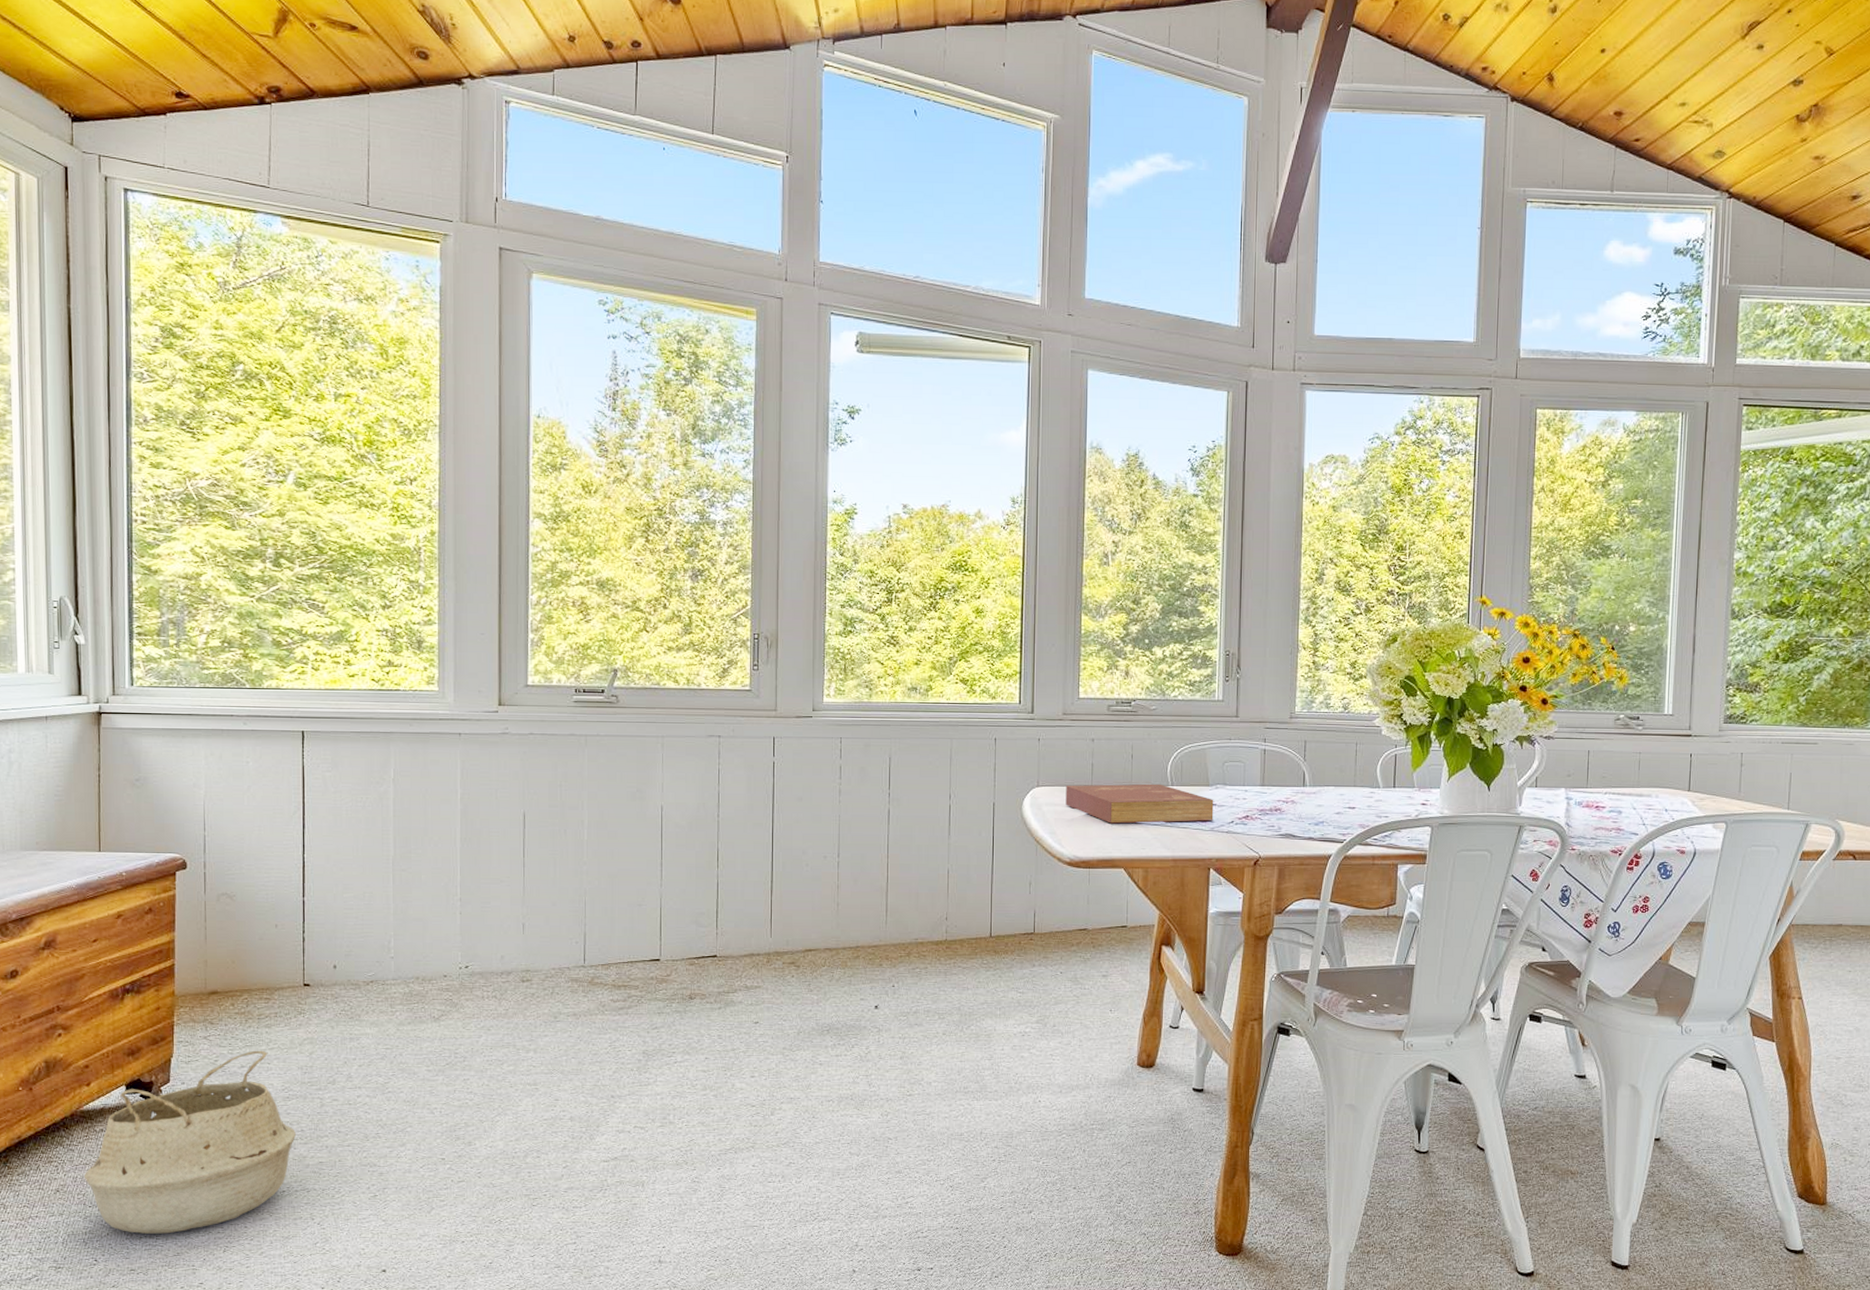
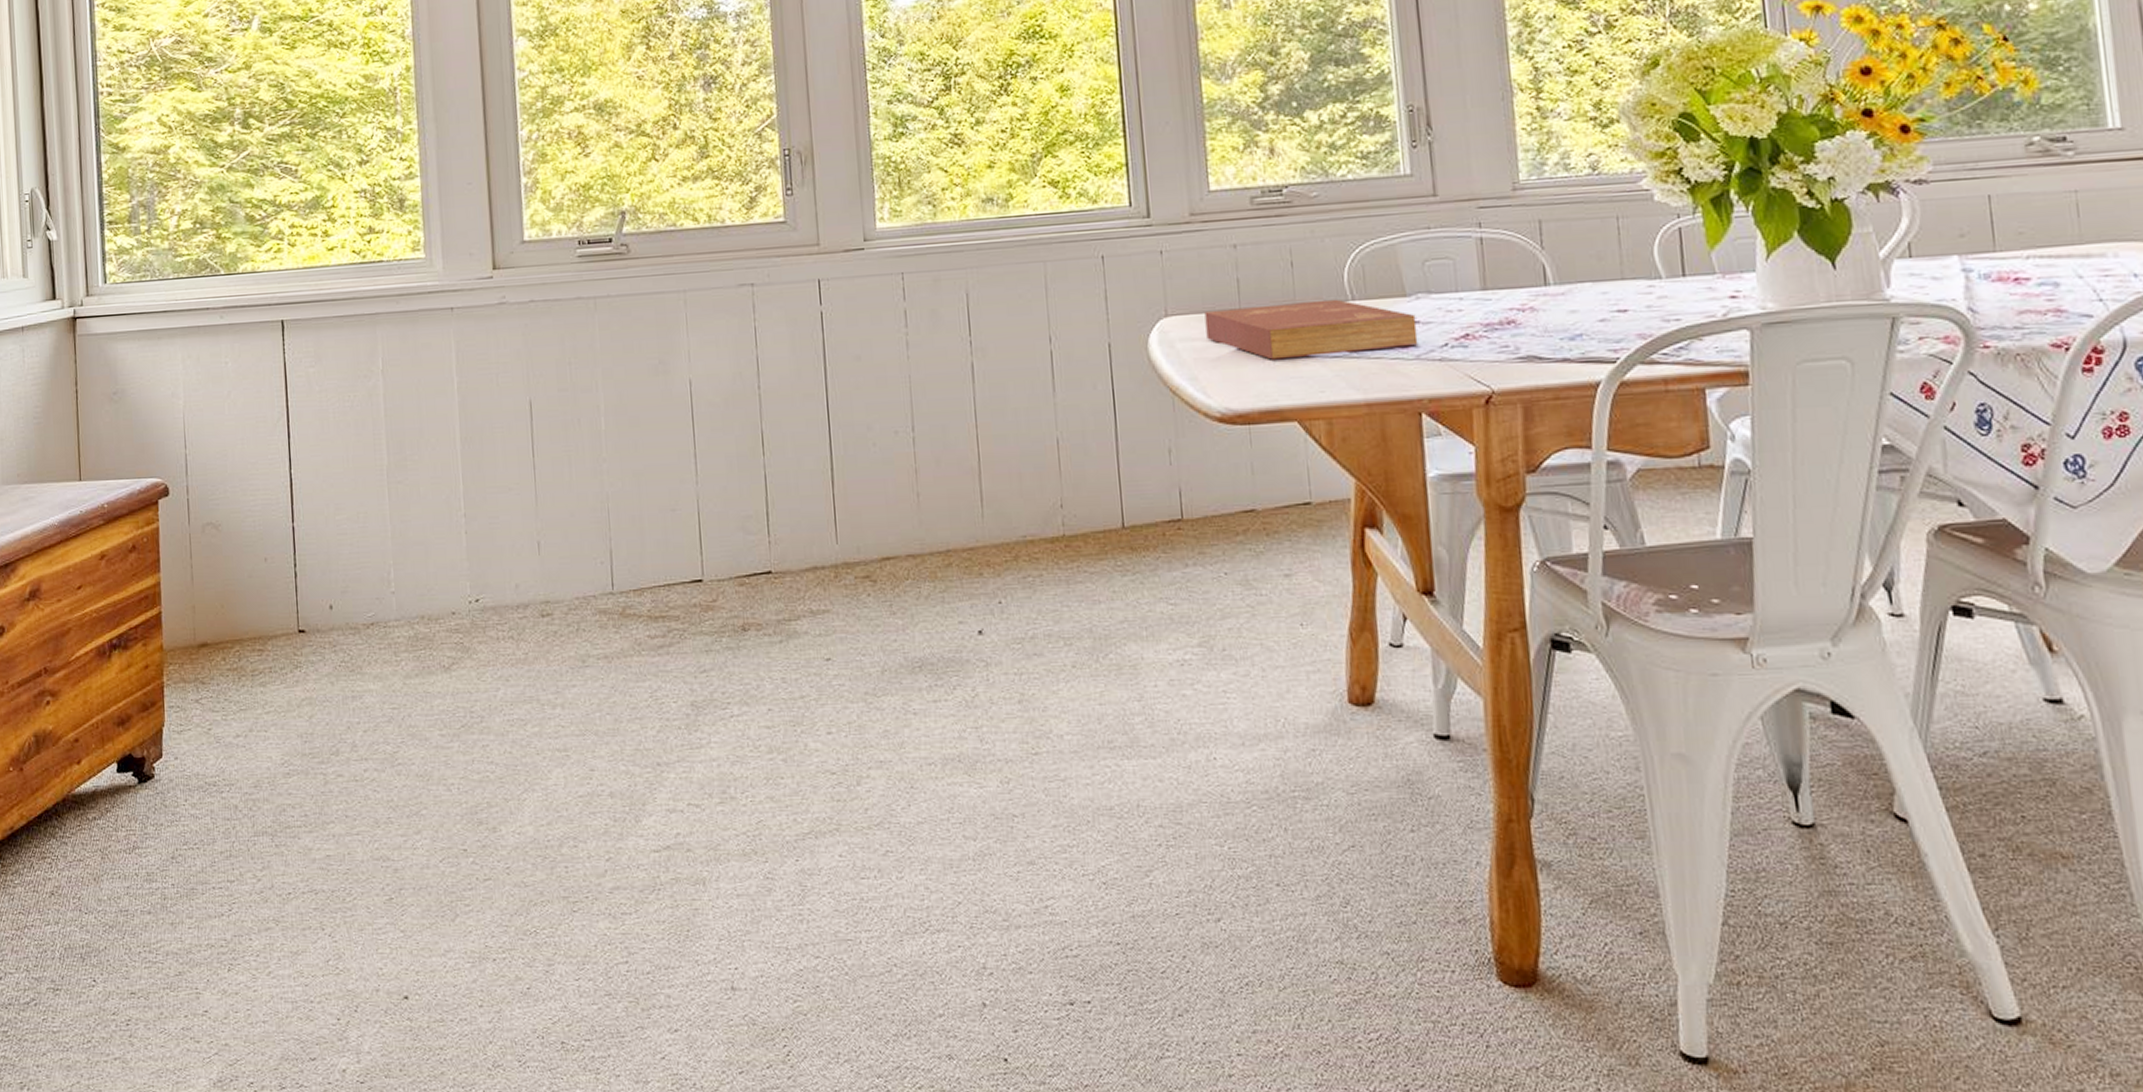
woven basket: present [85,1050,296,1234] -> none [79,714,299,948]

